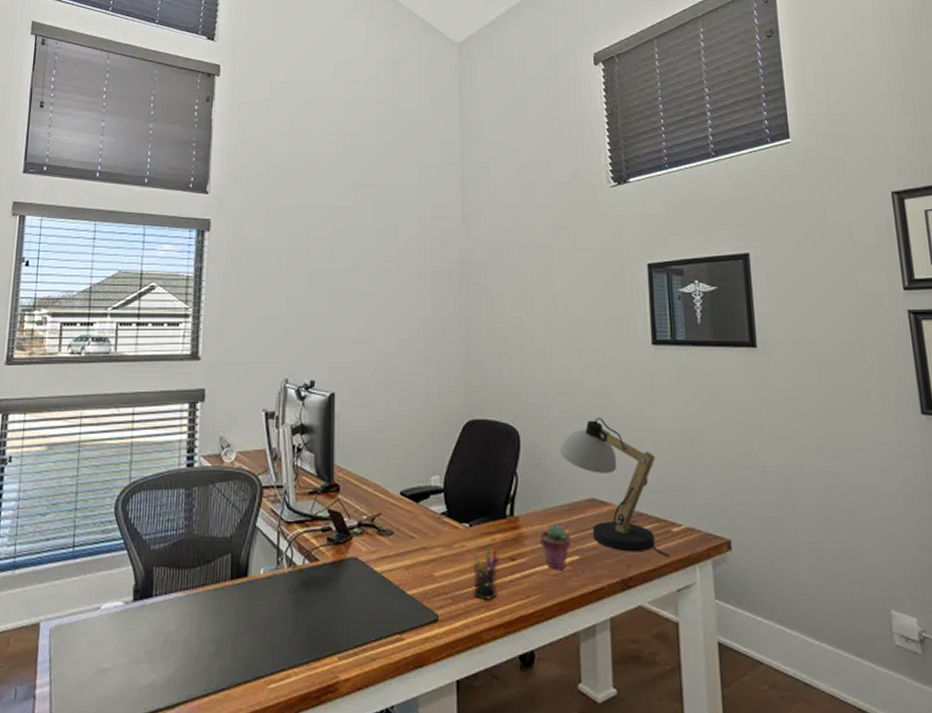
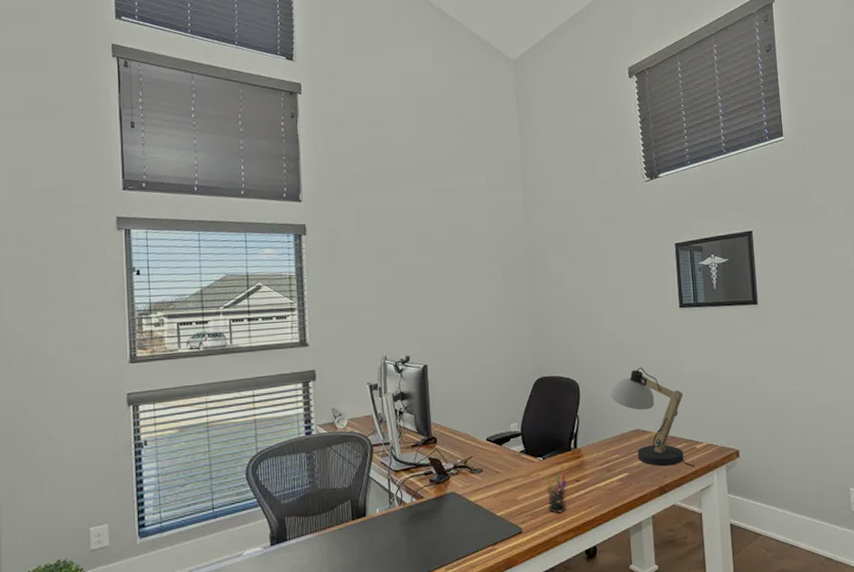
potted succulent: present [539,524,571,570] -> none [597,451,622,485]

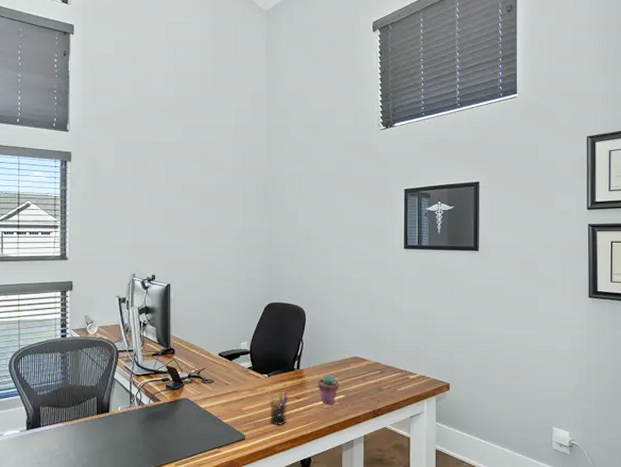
potted succulent: none [597,451,622,485] -> present [317,374,339,405]
desk lamp: present [610,367,696,467] -> none [333,301,408,395]

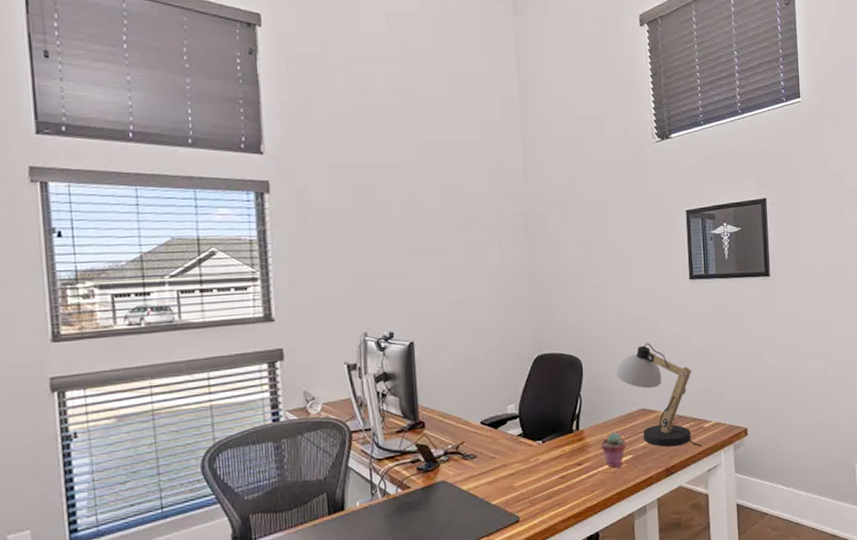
pen holder: present [267,390,289,425] -> none [543,457,568,500]
desk lamp: none [333,301,408,395] -> present [615,343,703,447]

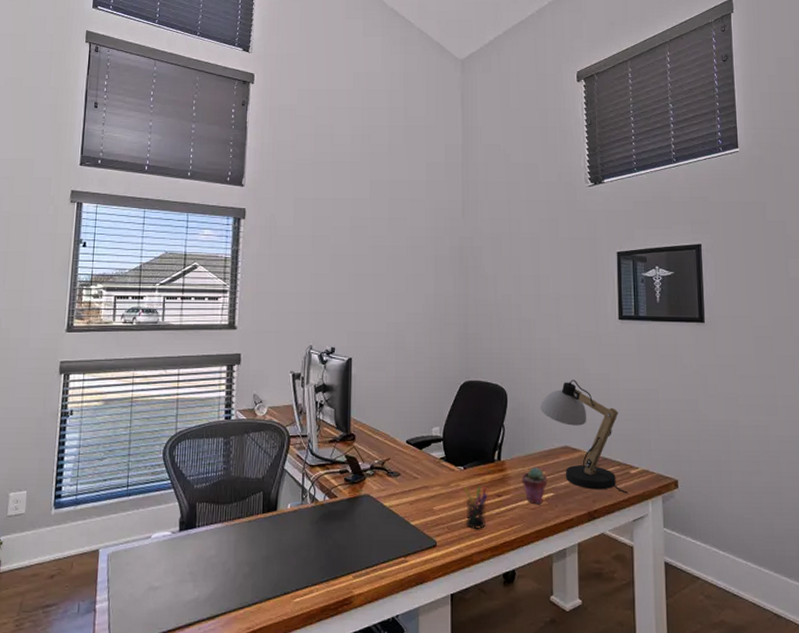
pen holder: none [543,457,568,500] -> present [463,486,488,529]

